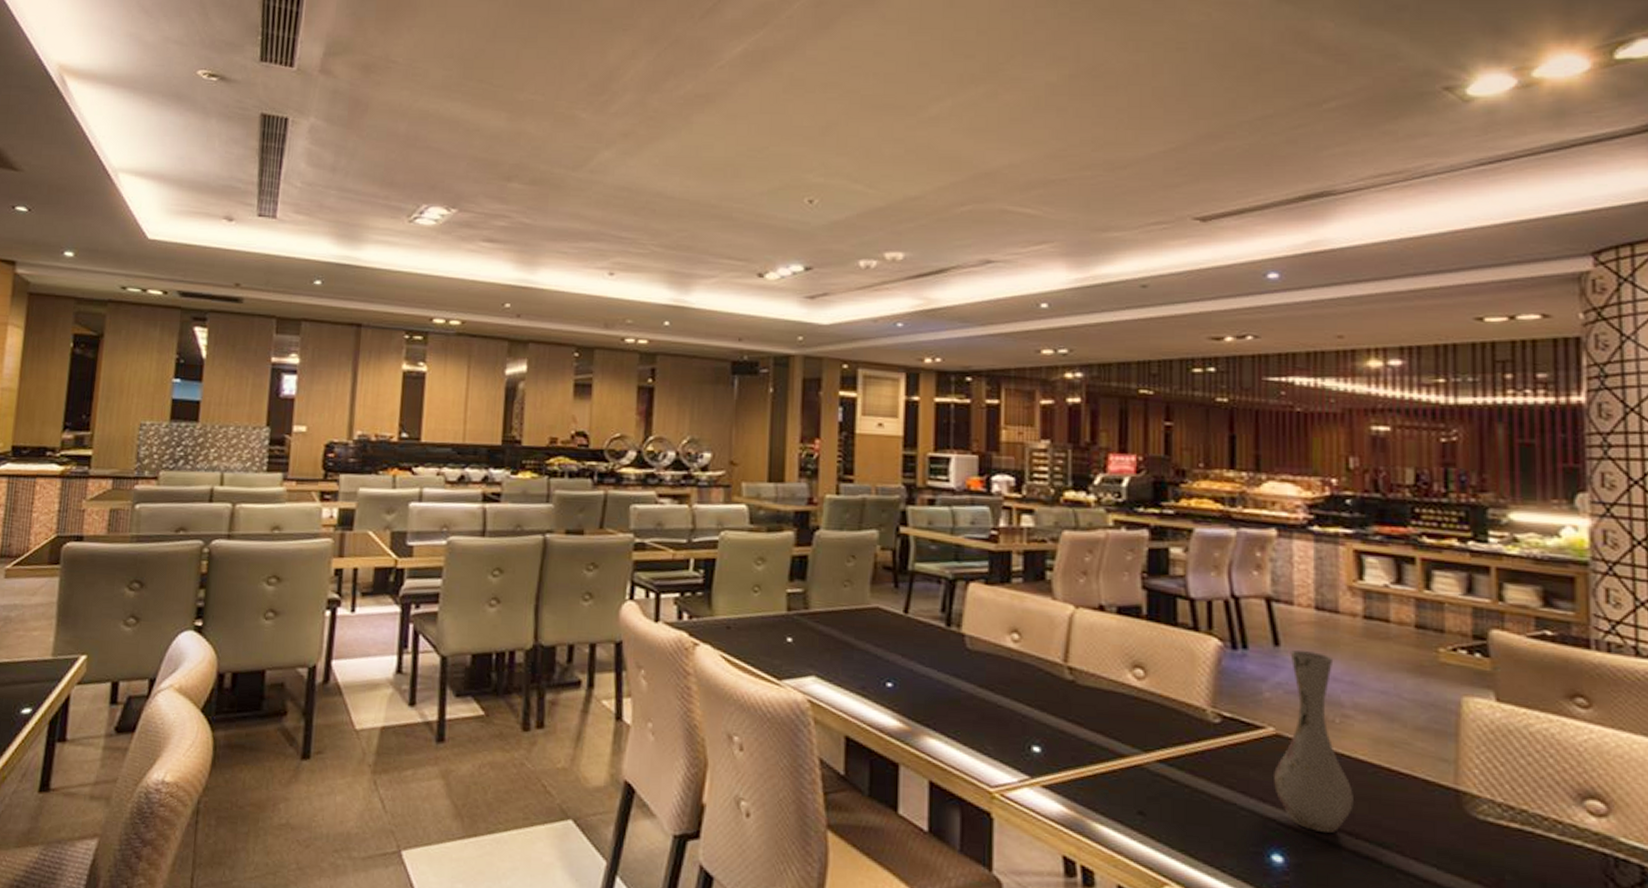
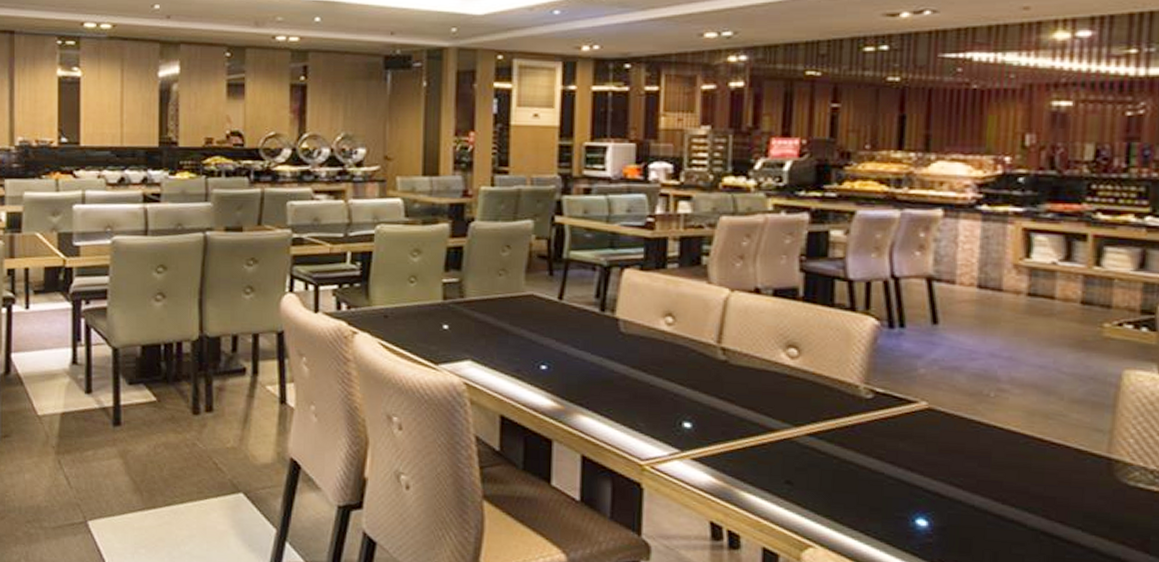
vase: present [1274,650,1353,834] -> none [923,328,1003,500]

